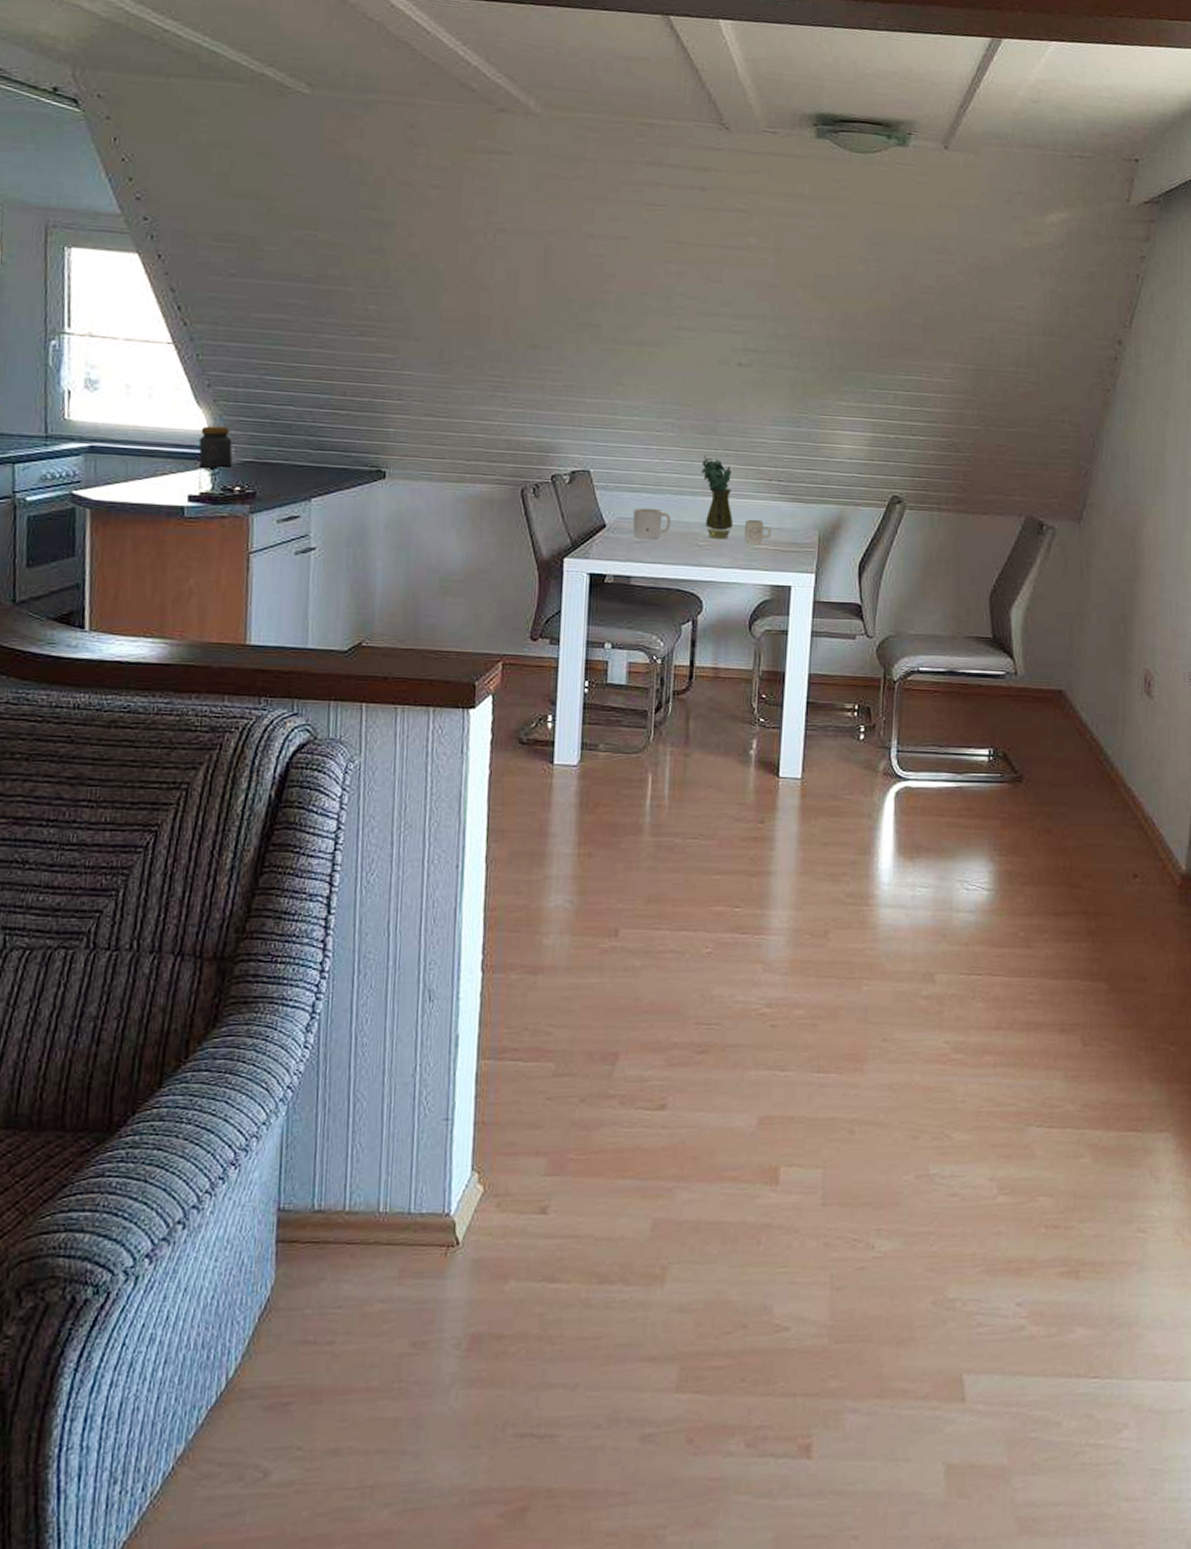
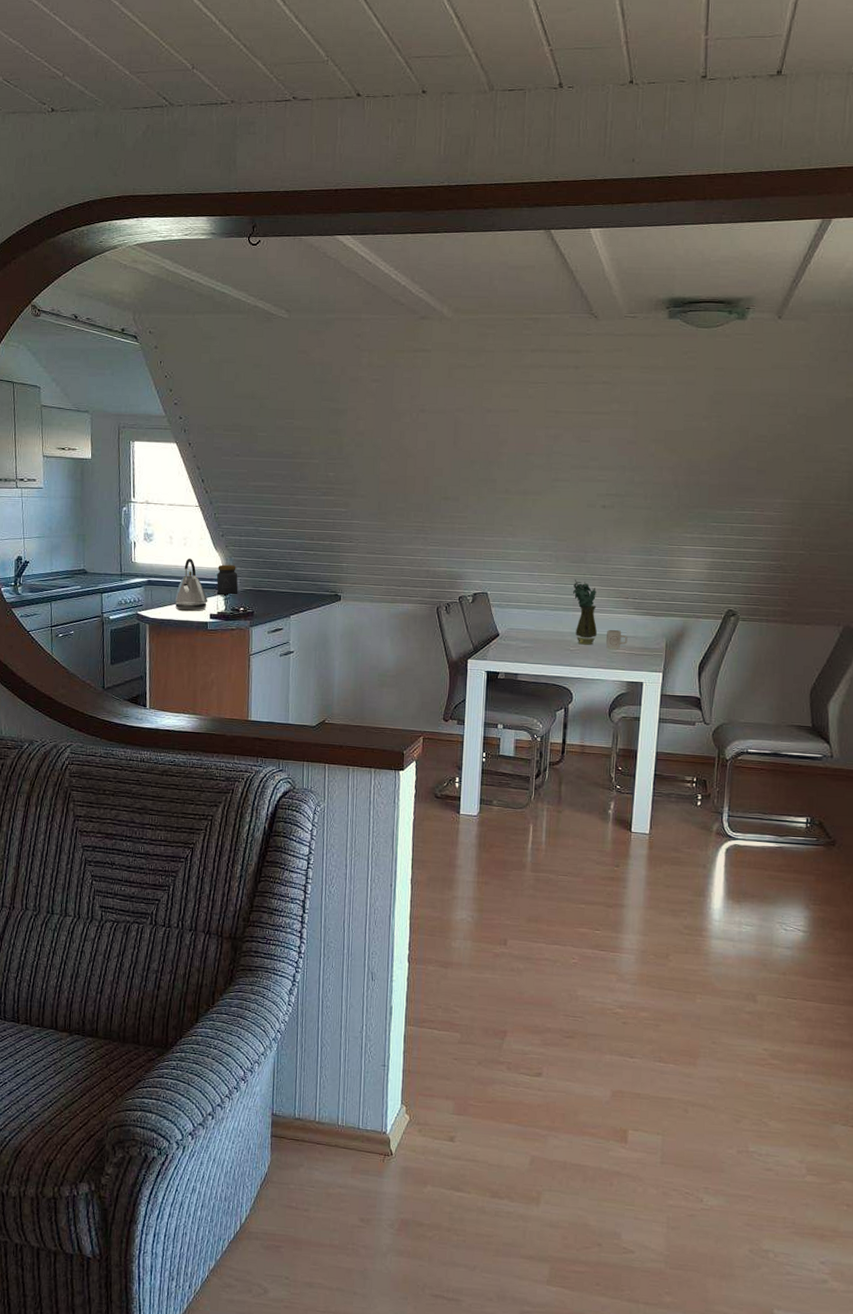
kettle: none [132,416,186,492] -> present [174,559,208,612]
mug: present [632,507,672,540] -> none [519,621,549,646]

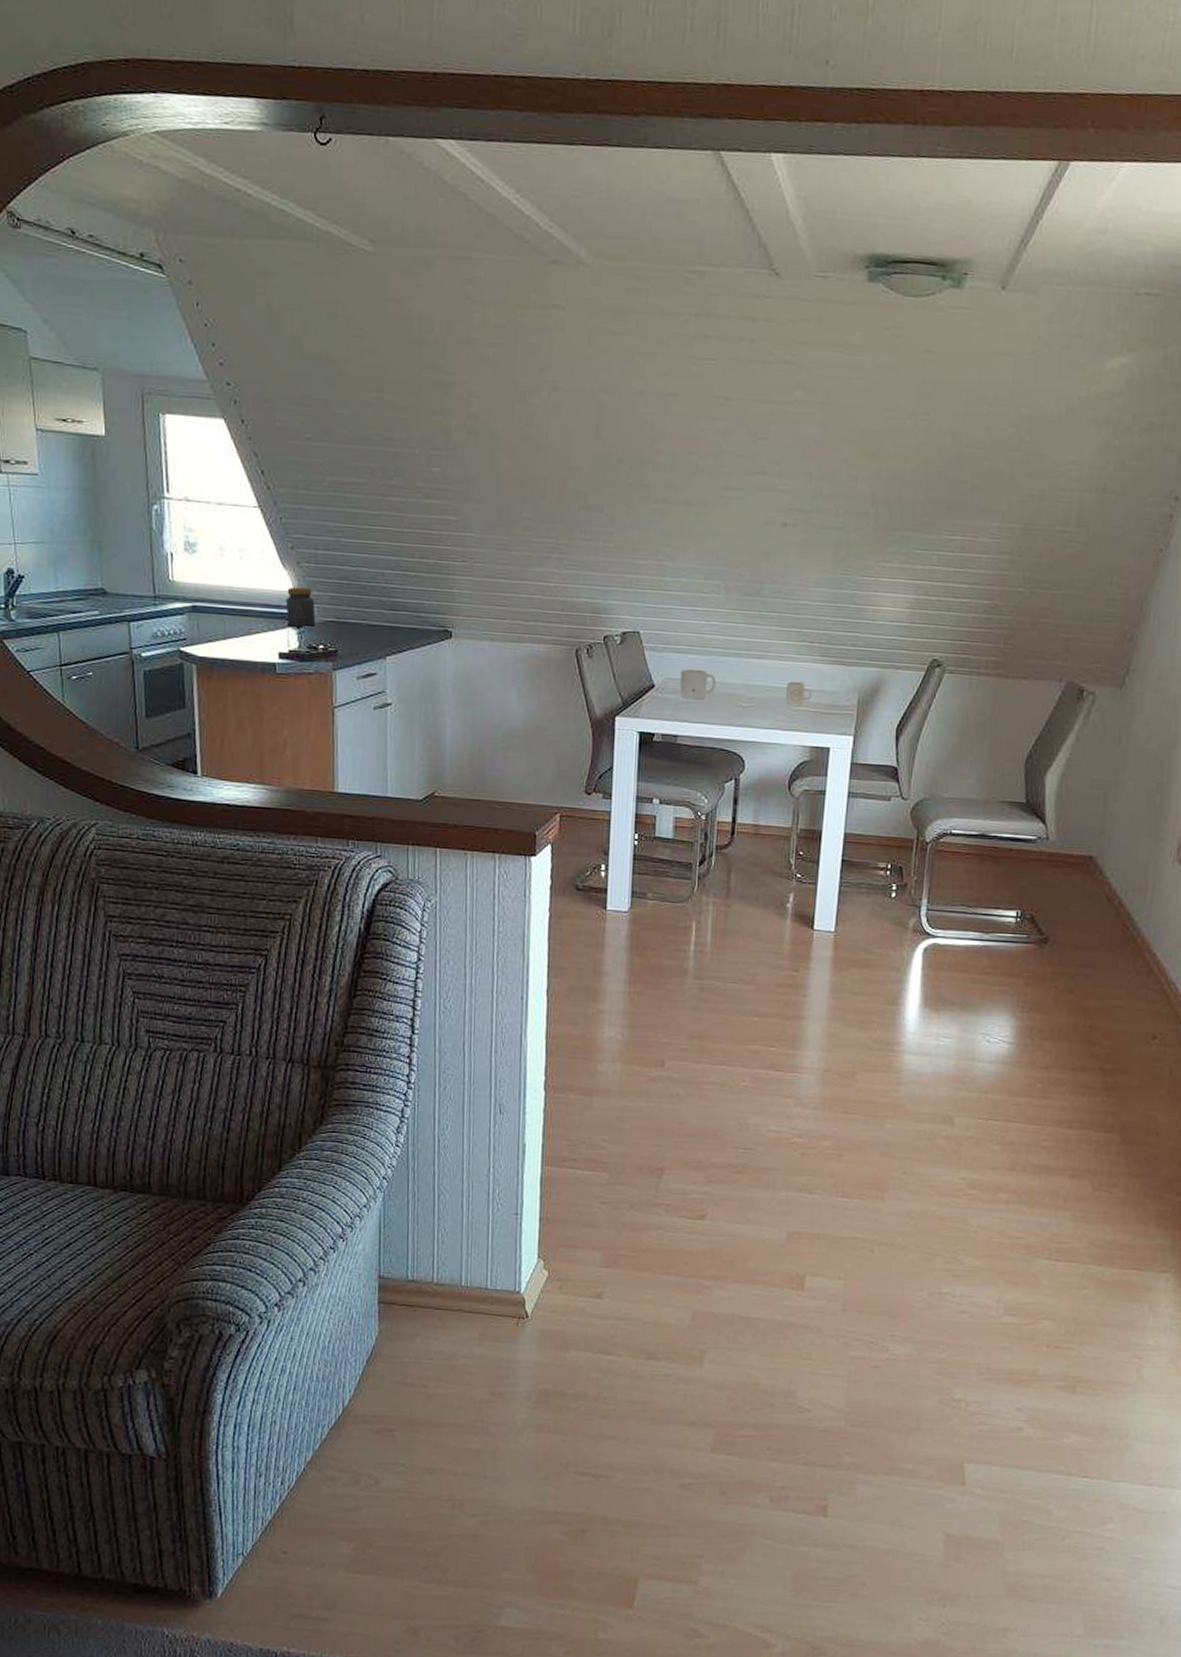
kettle: present [174,559,208,612] -> none [230,578,276,650]
mug: none [519,621,549,646] -> present [679,668,717,701]
vase: present [572,579,598,645] -> none [745,617,776,701]

